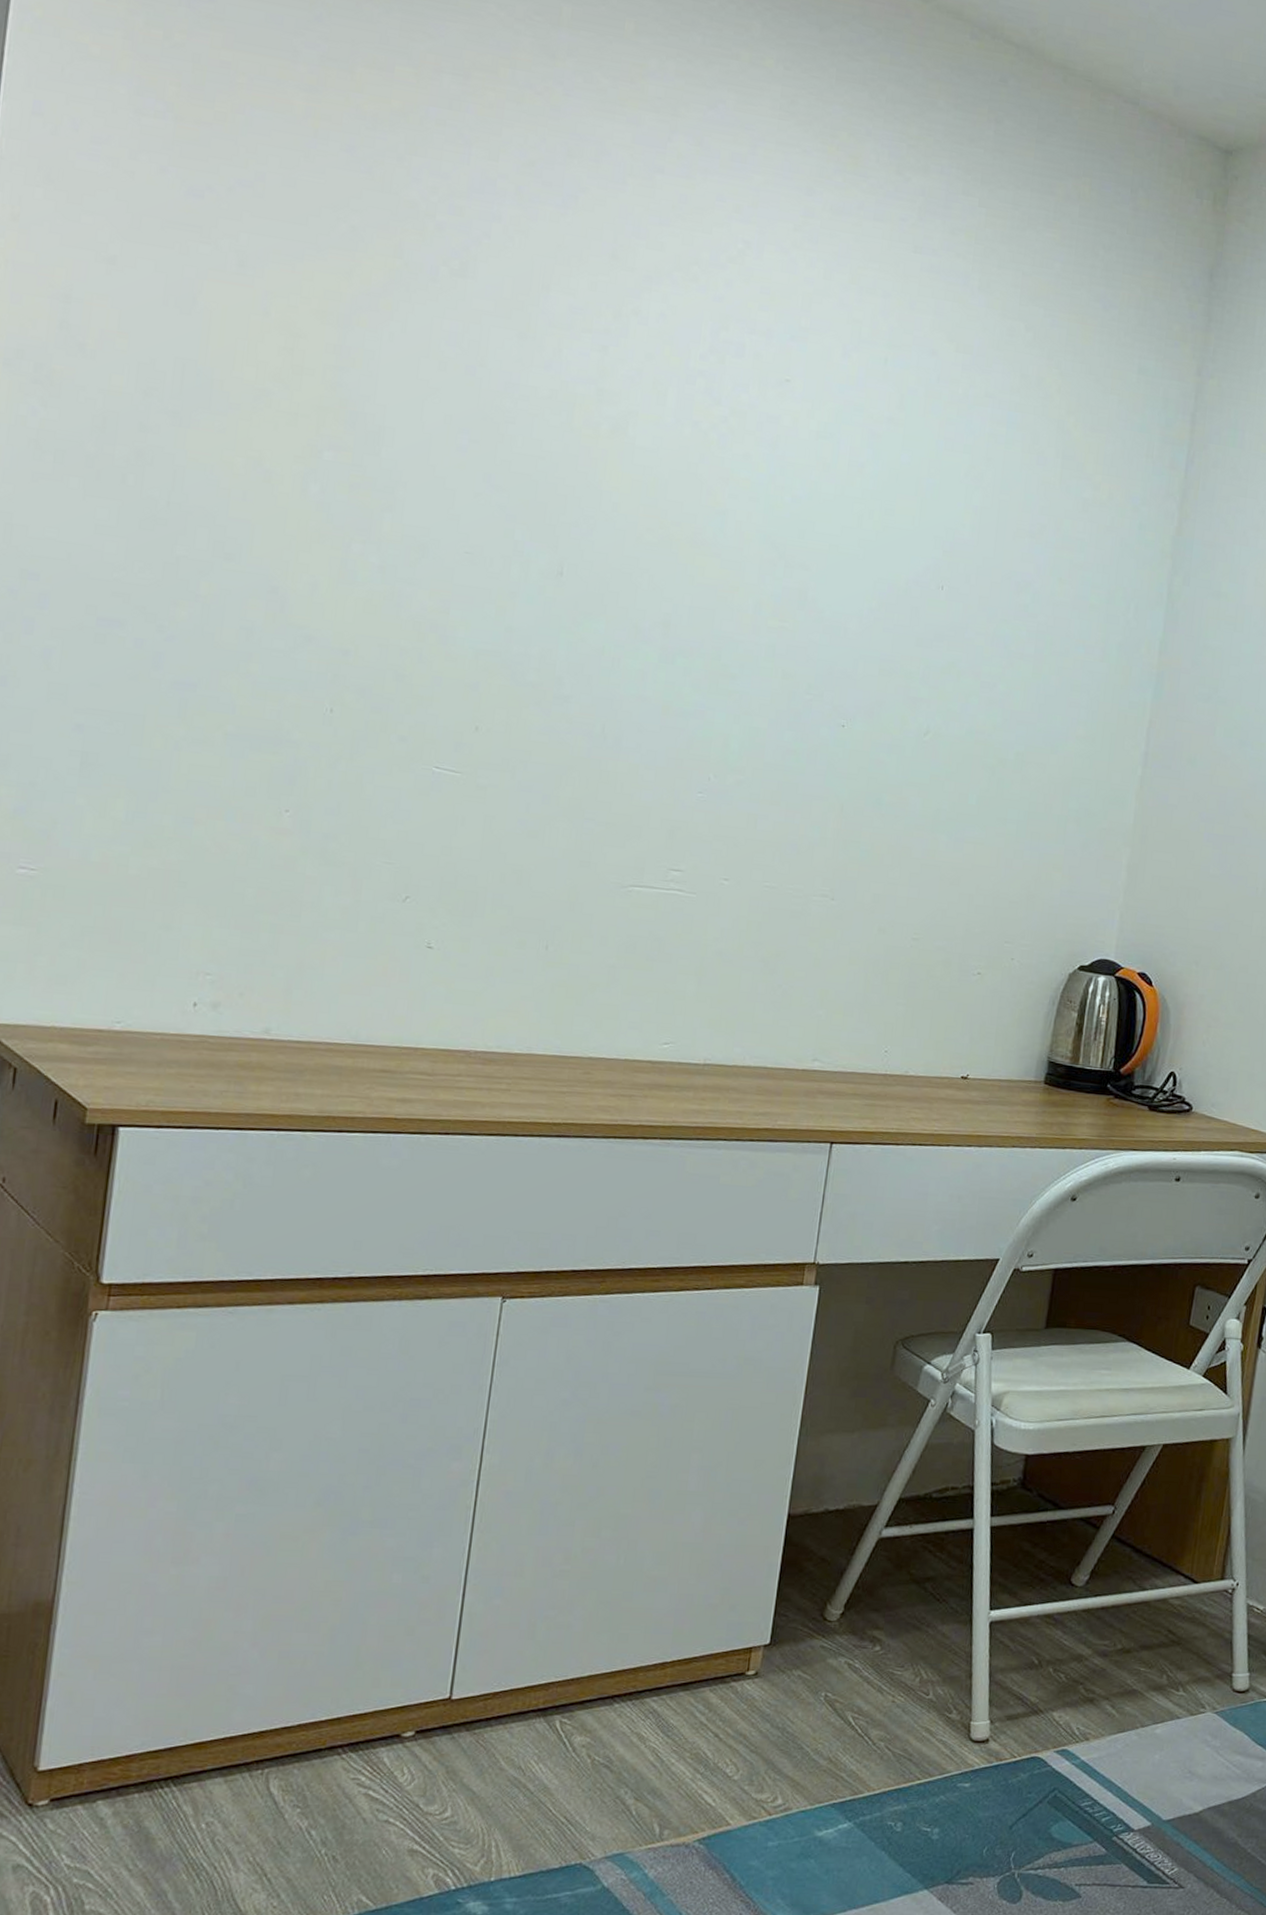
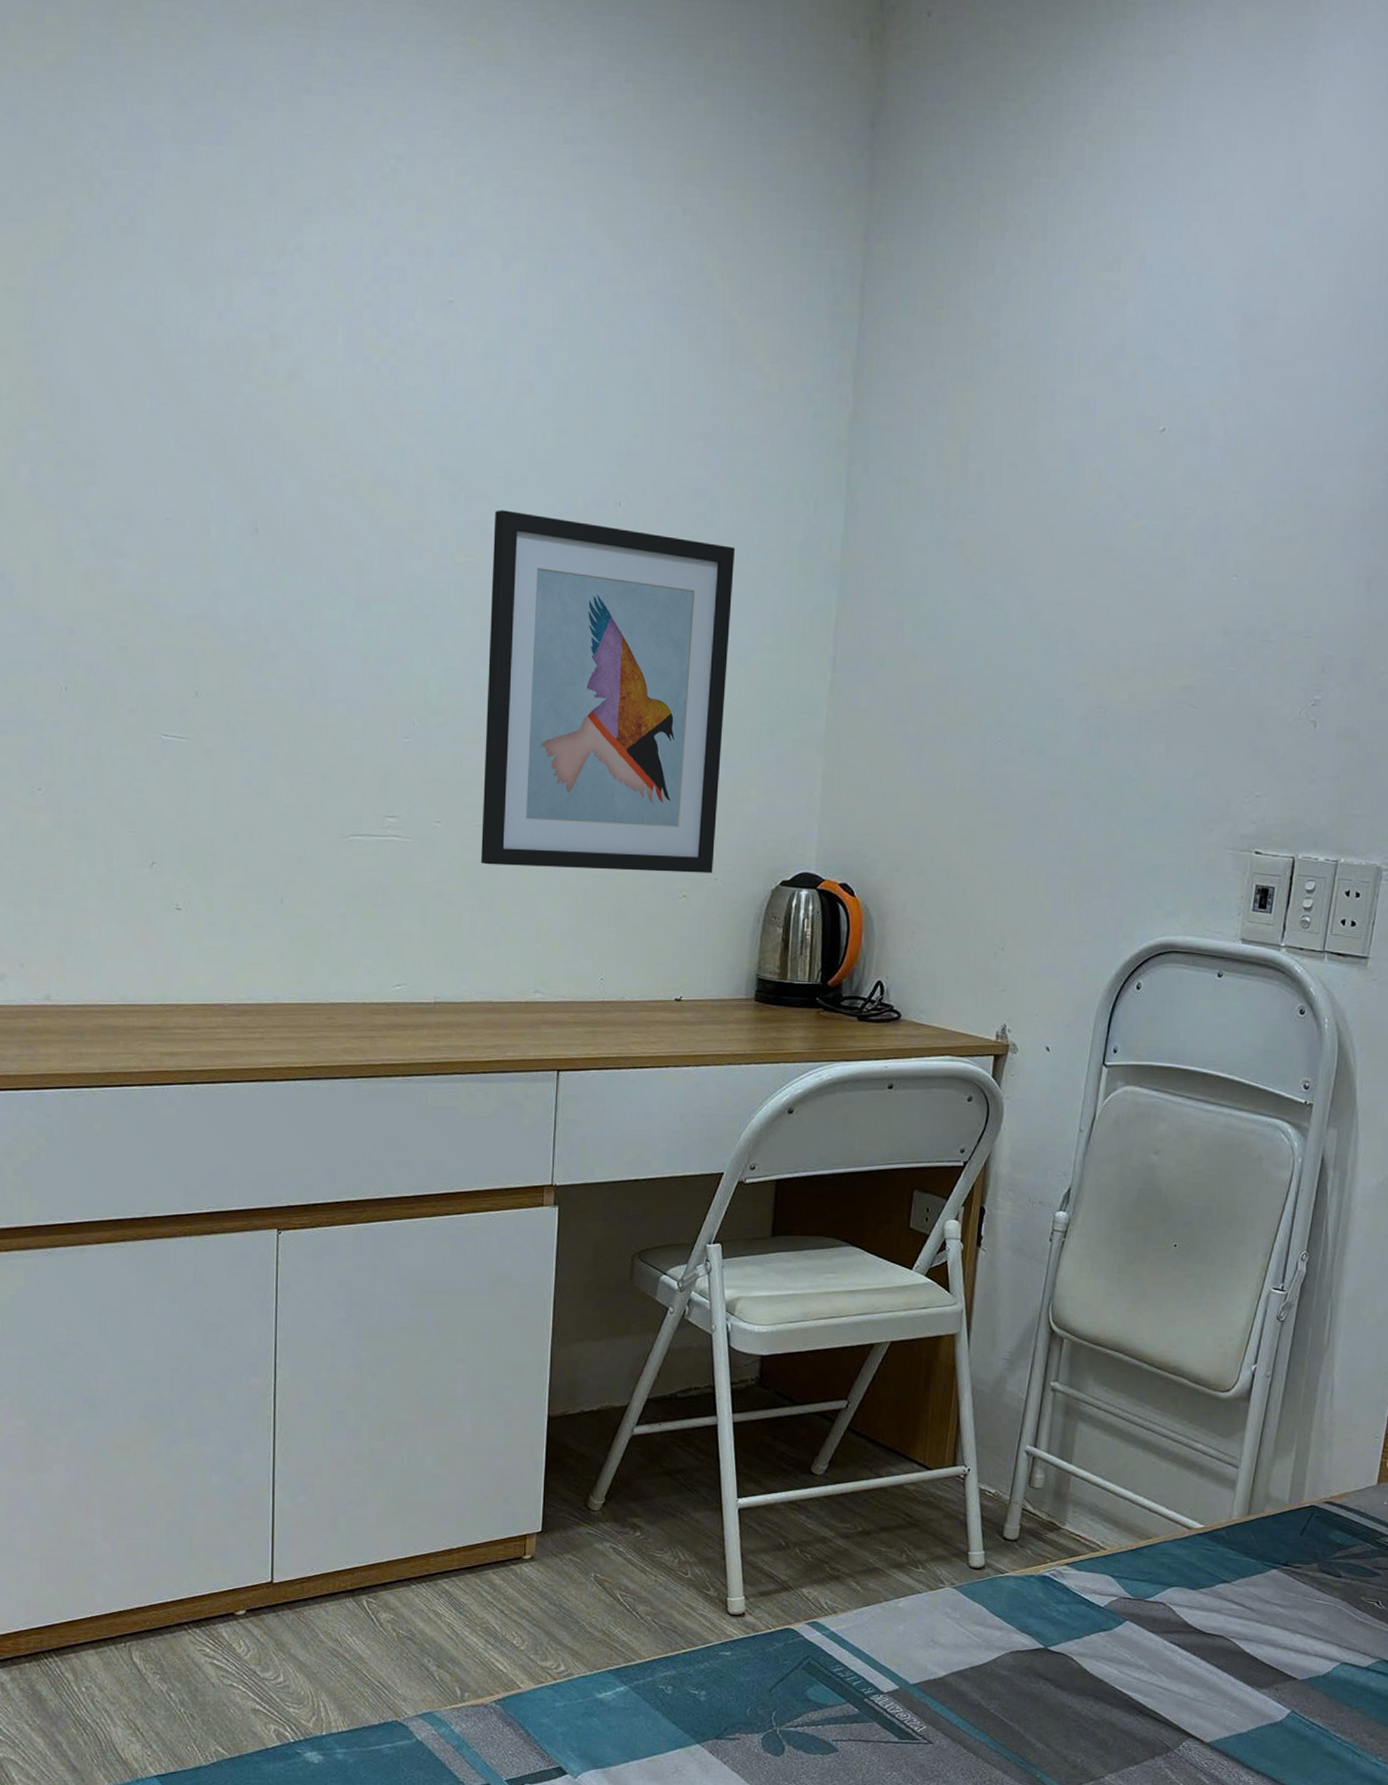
wall art: none [768,580,1054,953] -> present [481,510,735,873]

